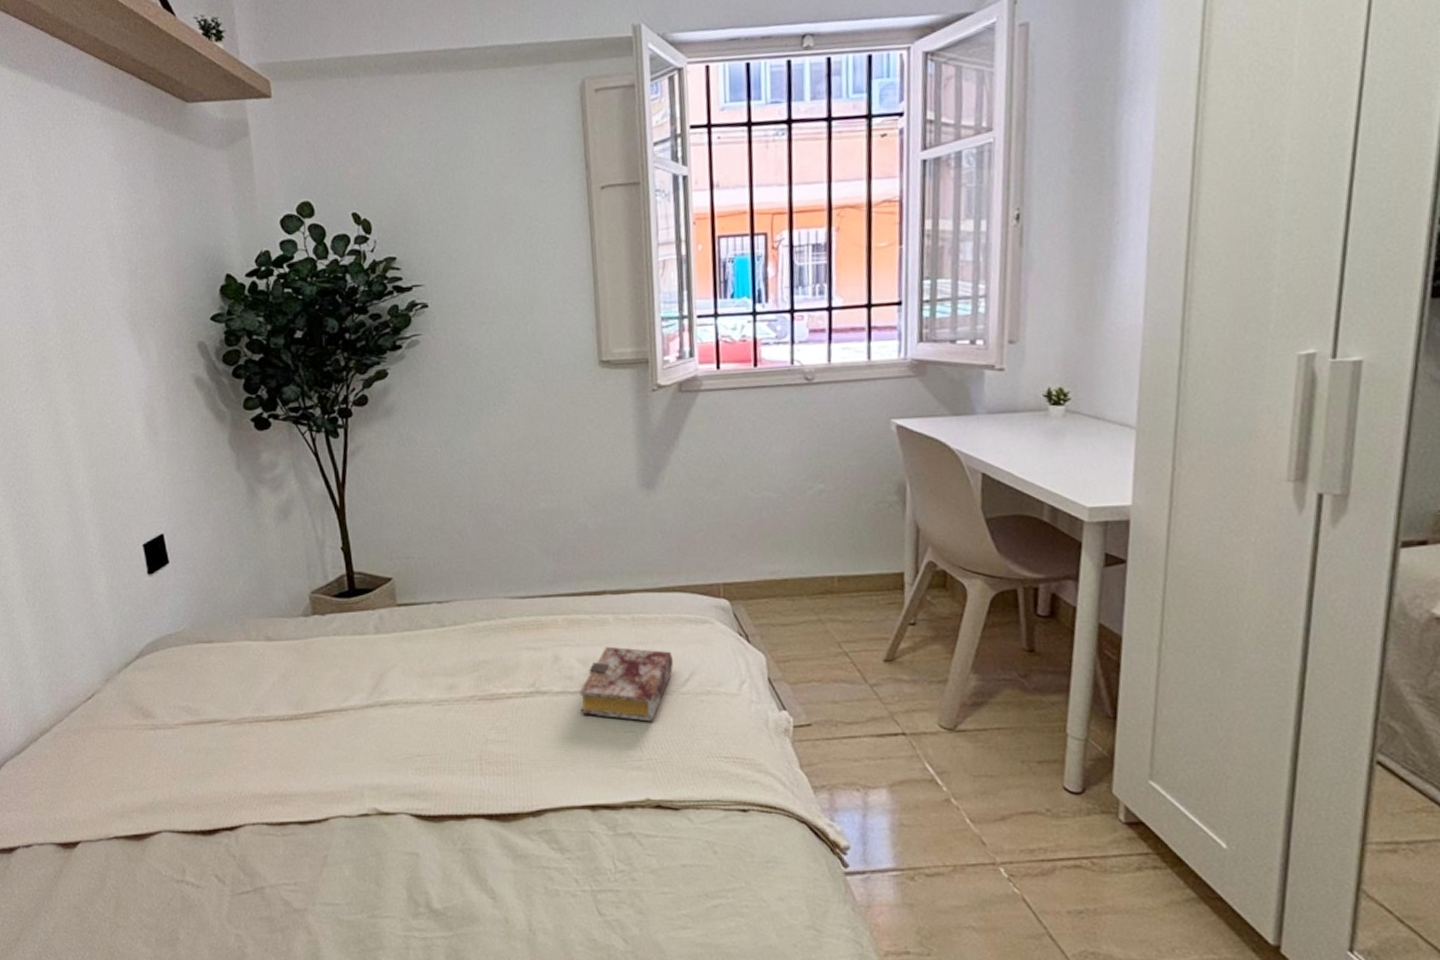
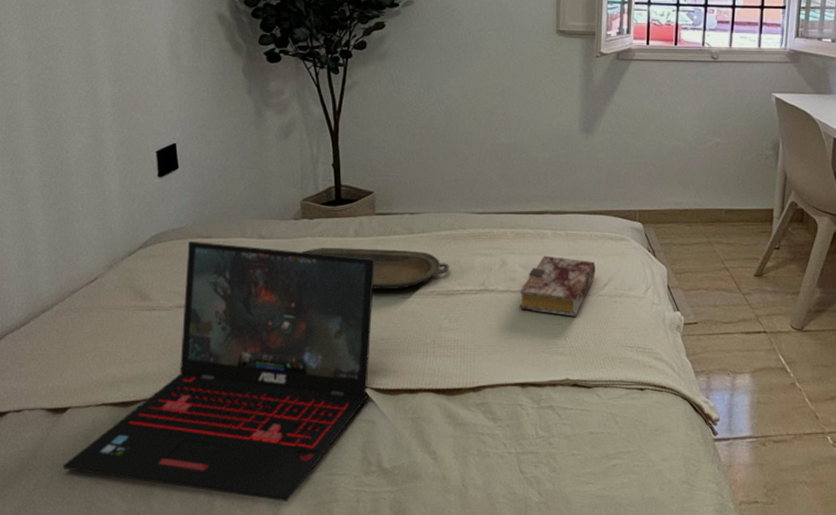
laptop: none [80,647,408,949] -> present [62,241,375,502]
serving tray: none [315,647,491,697] -> present [301,248,449,290]

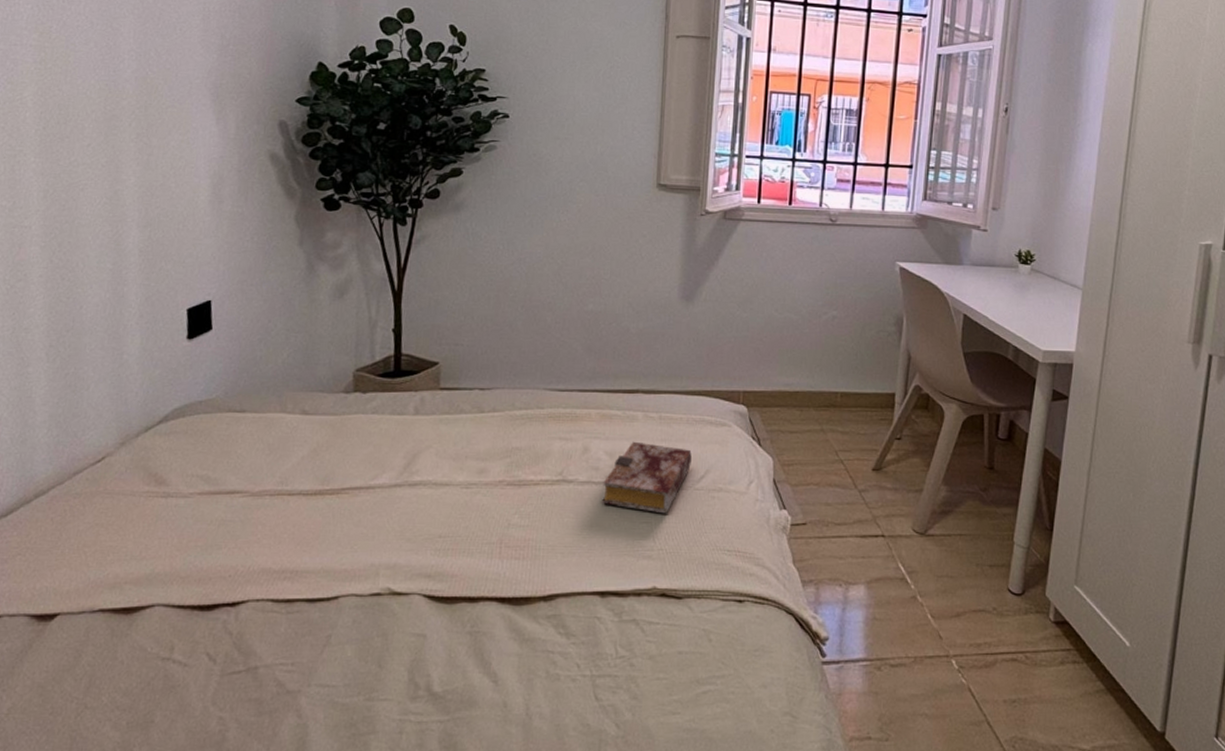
laptop: present [62,241,375,502] -> none [44,415,437,734]
serving tray: present [301,248,449,290] -> none [350,427,523,479]

